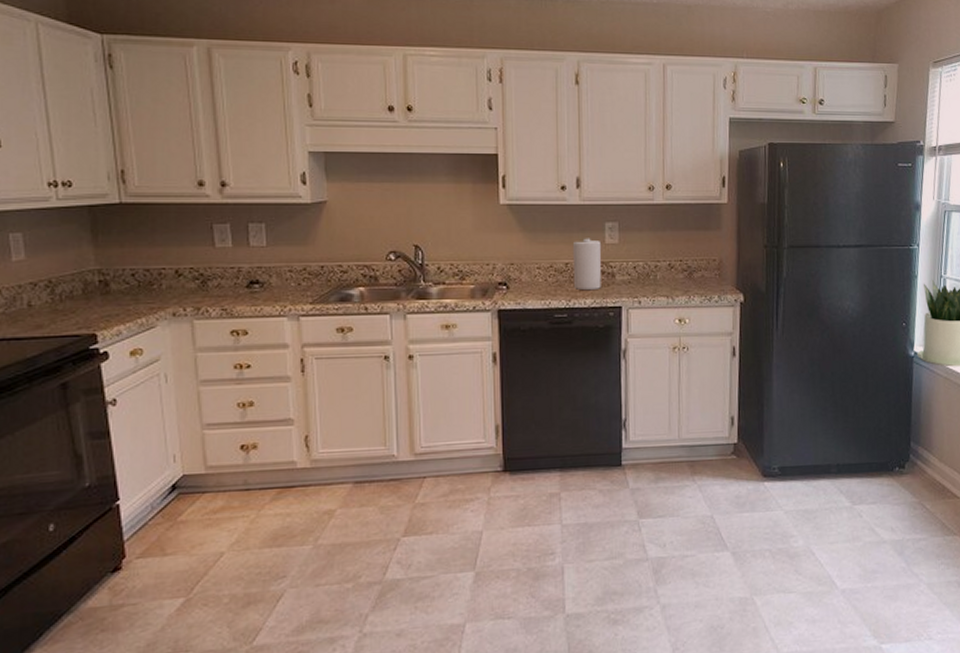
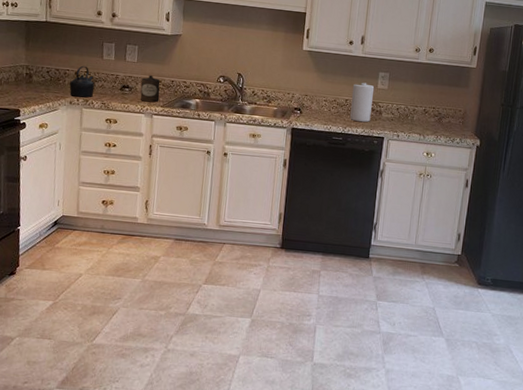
kettle: none [169,260,208,305] -> present [69,65,95,98]
canister: none [276,262,306,300] -> present [140,75,161,103]

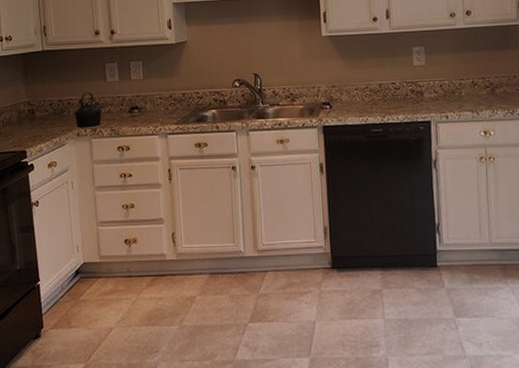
canister: present [140,75,161,103] -> none [150,91,172,122]
paper towel holder: present [349,82,375,123] -> none [384,61,411,108]

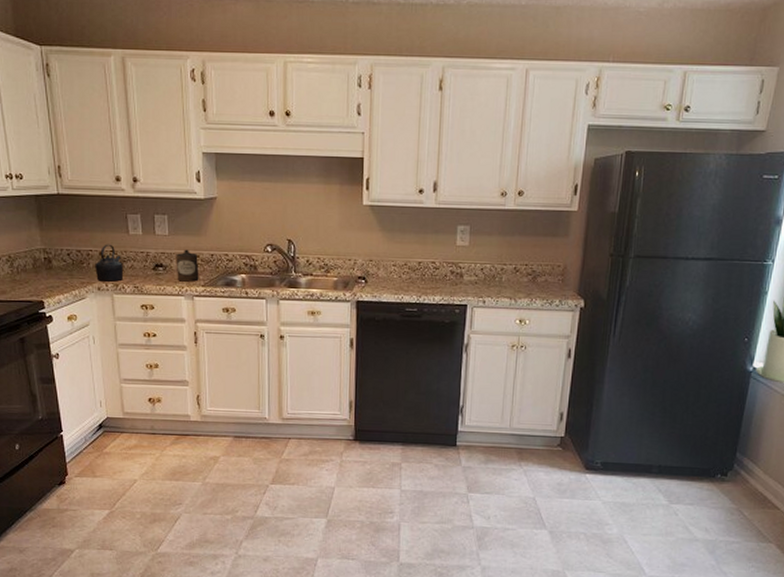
canister: none [150,91,172,122] -> present [176,249,199,282]

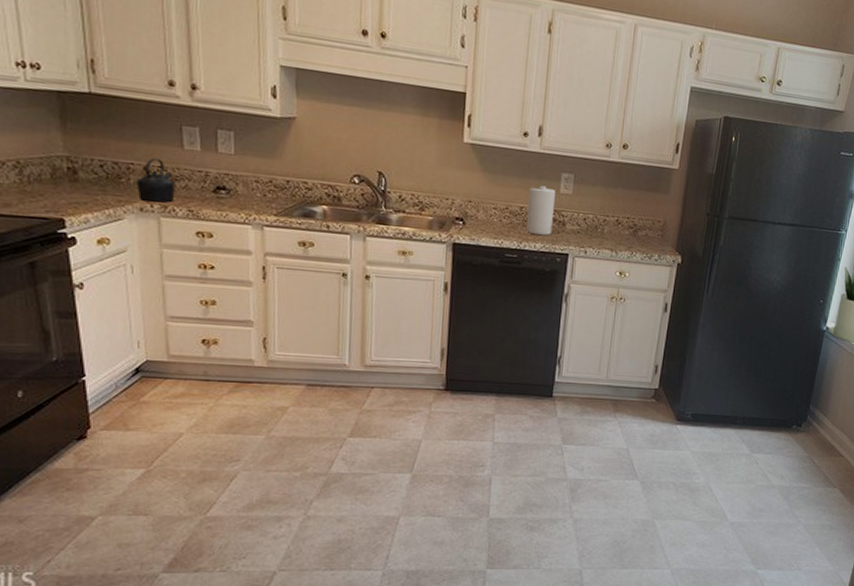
canister: present [176,249,199,282] -> none [242,172,271,210]
paper towel holder: none [424,239,453,289] -> present [525,185,556,236]

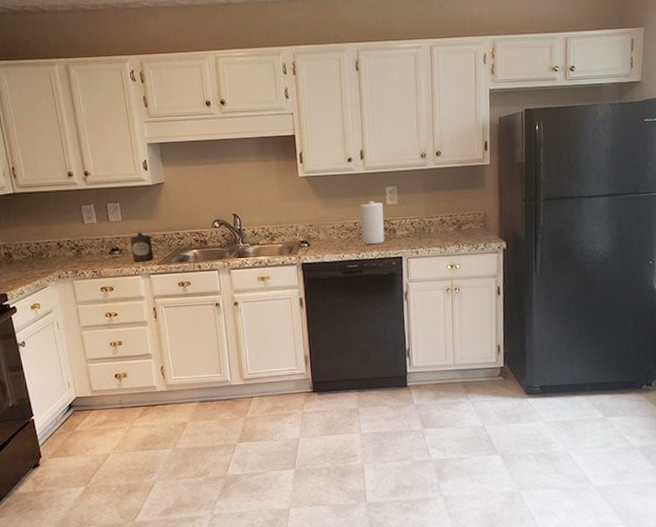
kettle: present [137,157,176,203] -> none [54,234,82,270]
canister: none [242,172,271,210] -> present [130,232,154,262]

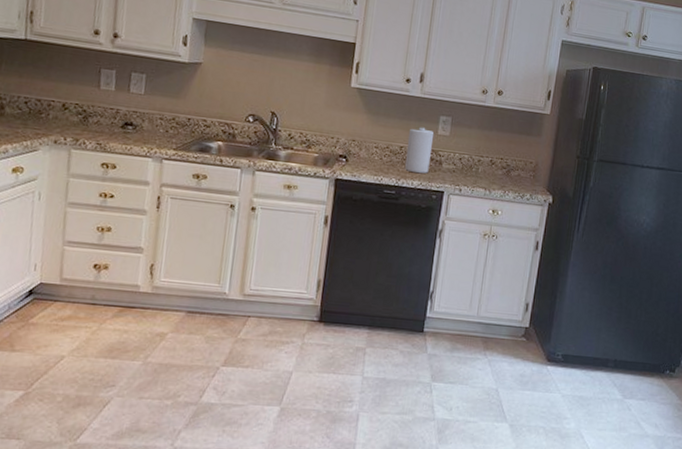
canister: present [130,232,154,262] -> none [147,110,174,145]

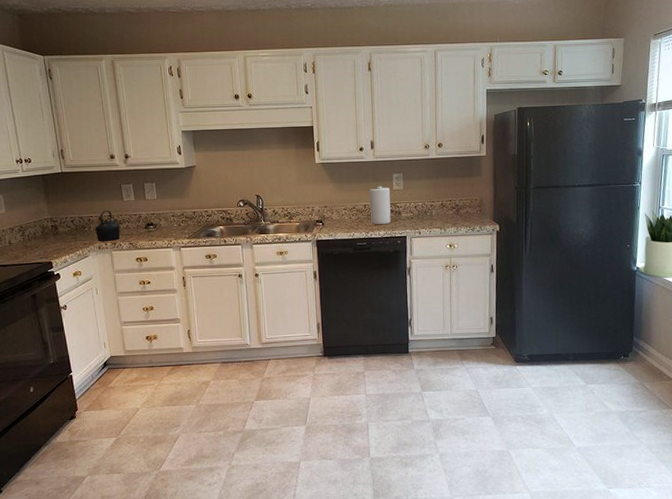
kettle: none [54,96,88,137] -> present [95,210,121,241]

